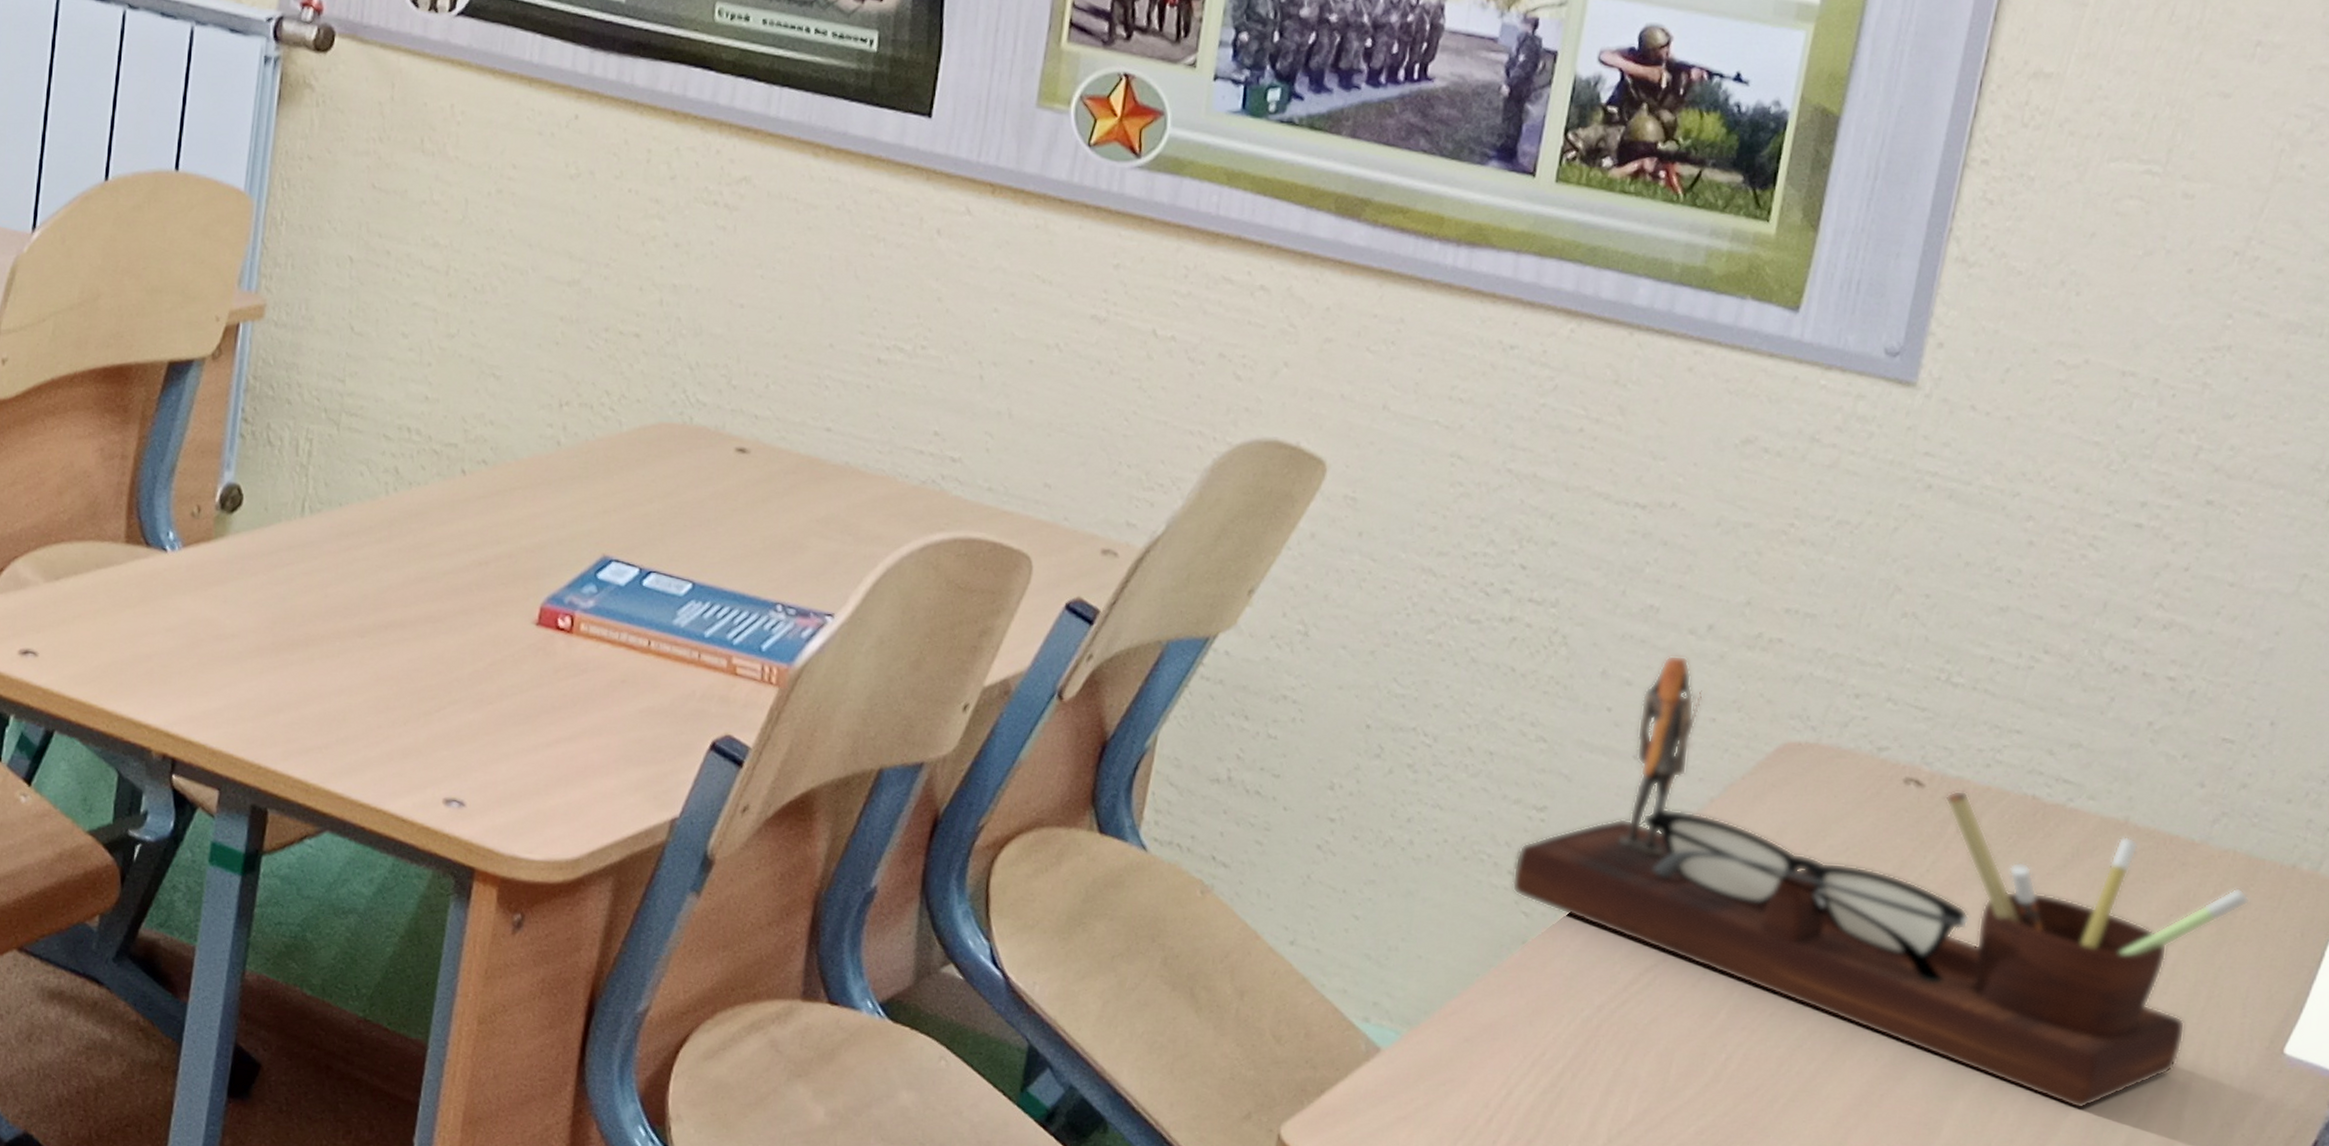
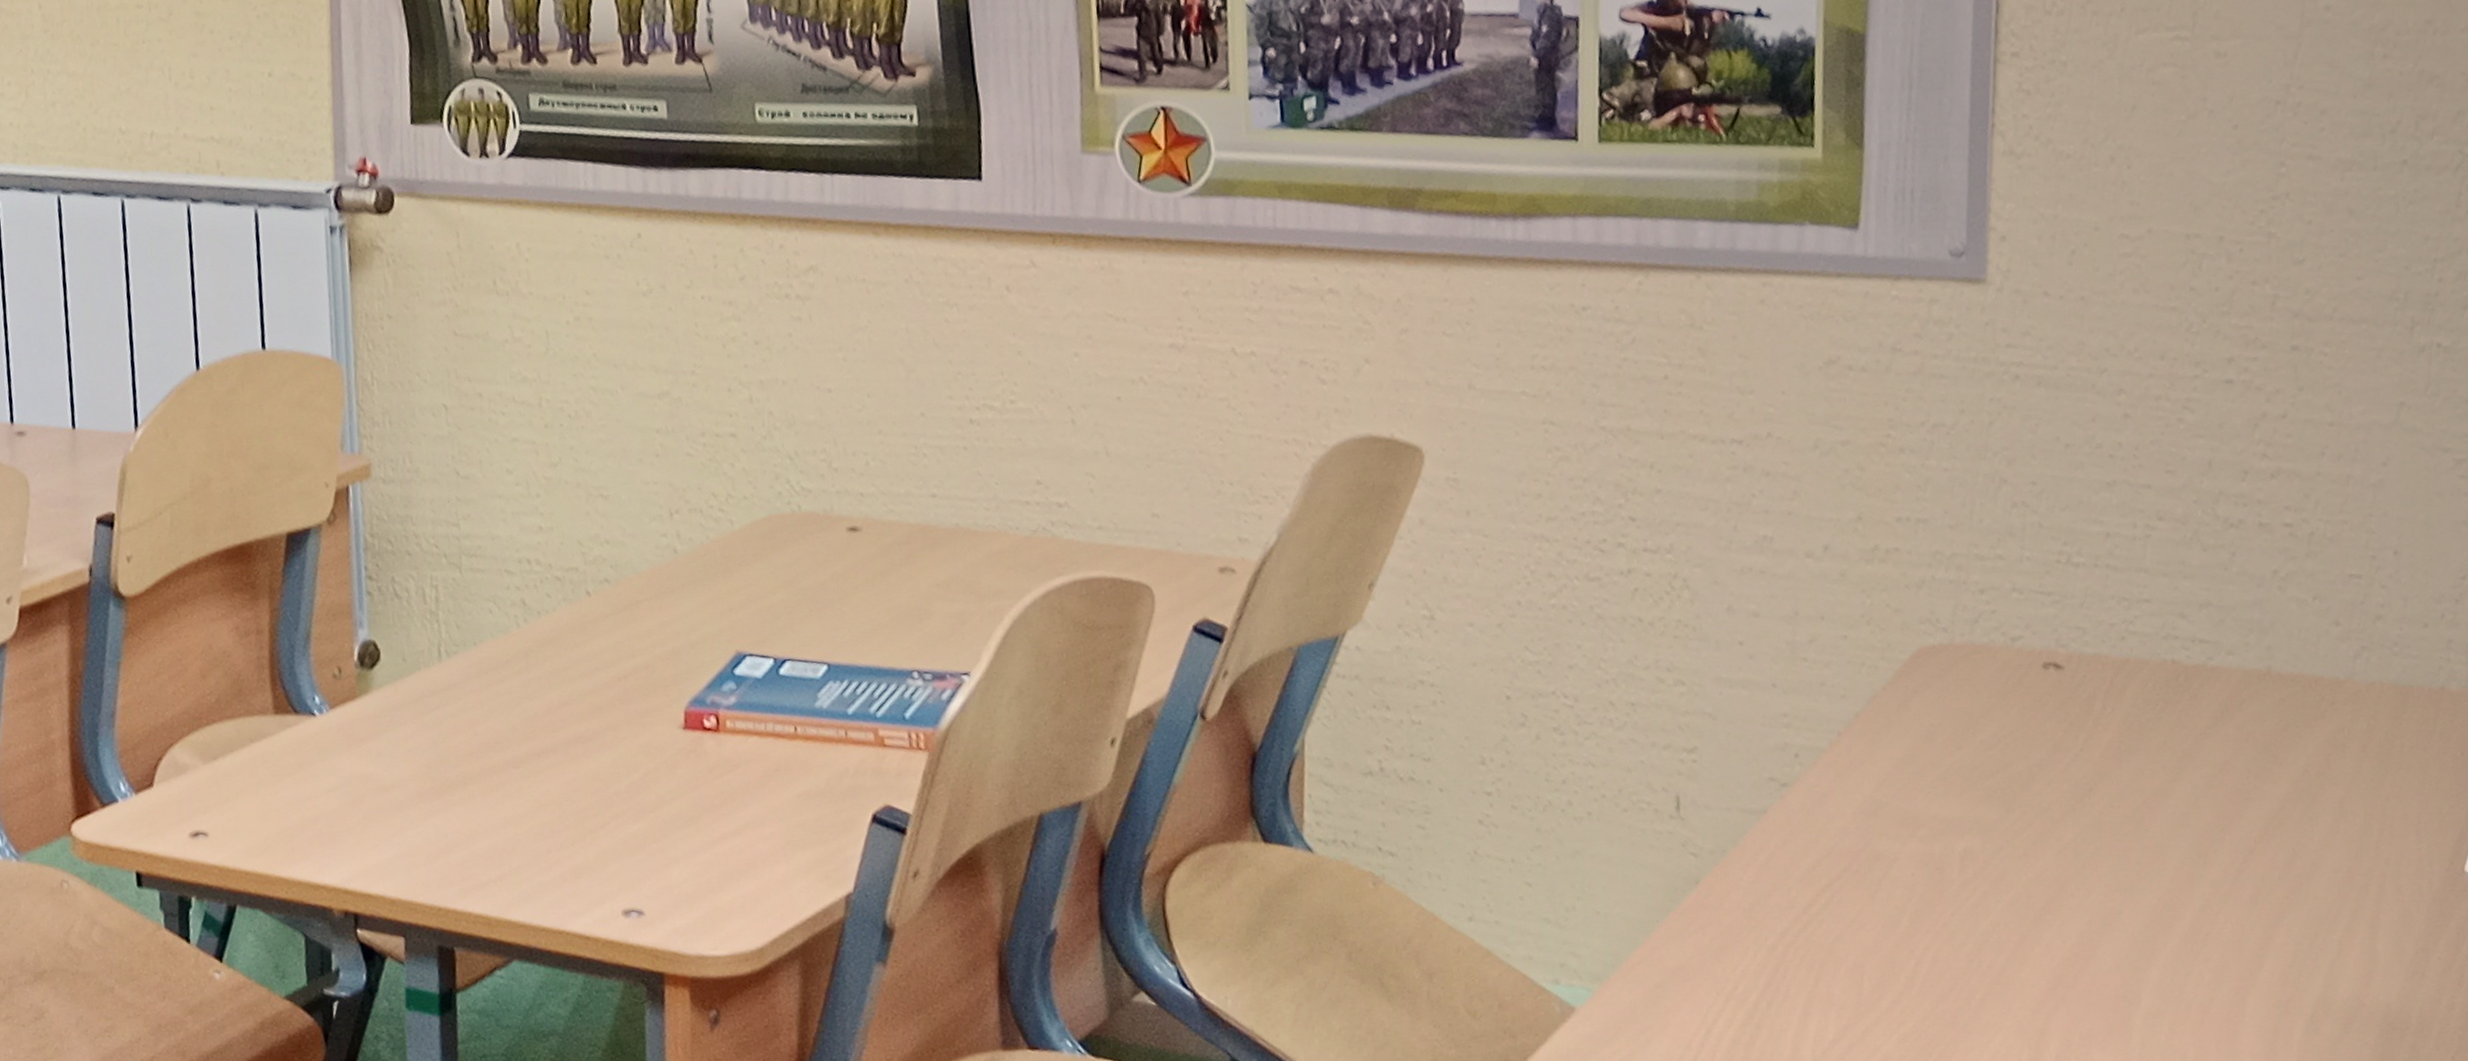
desk organizer: present [1512,655,2250,1110] -> none [1674,579,2405,959]

